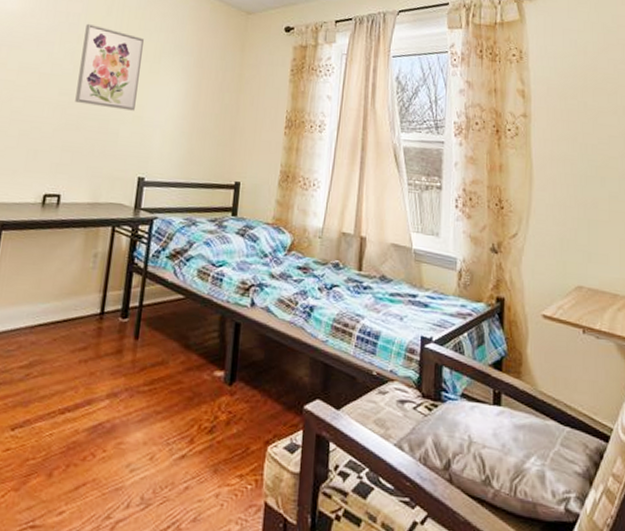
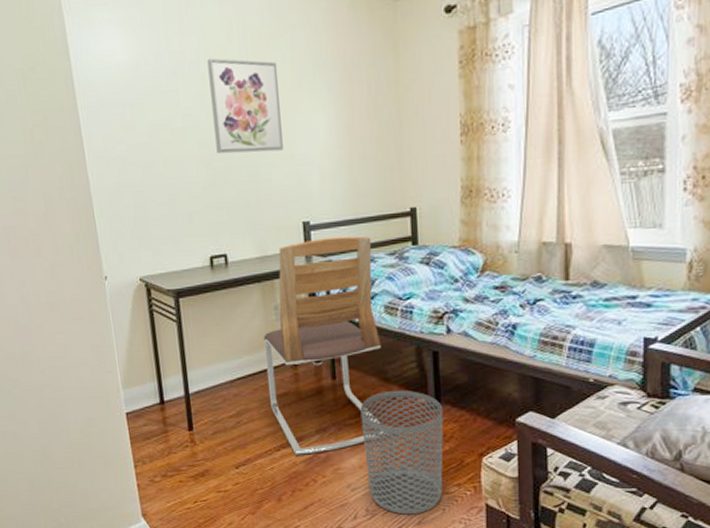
chair: none [66,195,197,424] -> present [263,236,387,456]
waste bin: none [148,359,237,509] -> present [360,390,444,515]

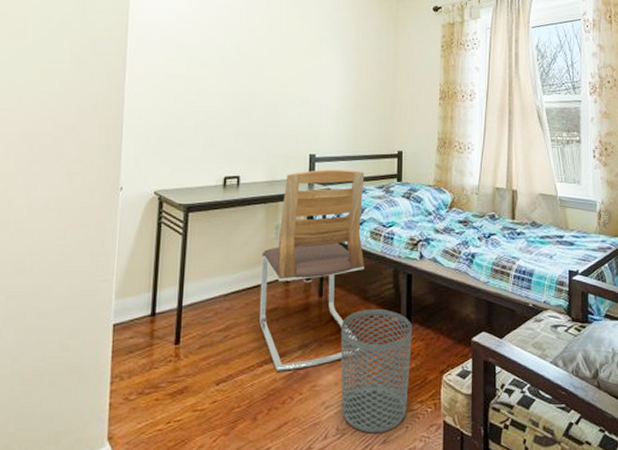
wall art: present [207,58,283,154] -> none [245,16,305,95]

